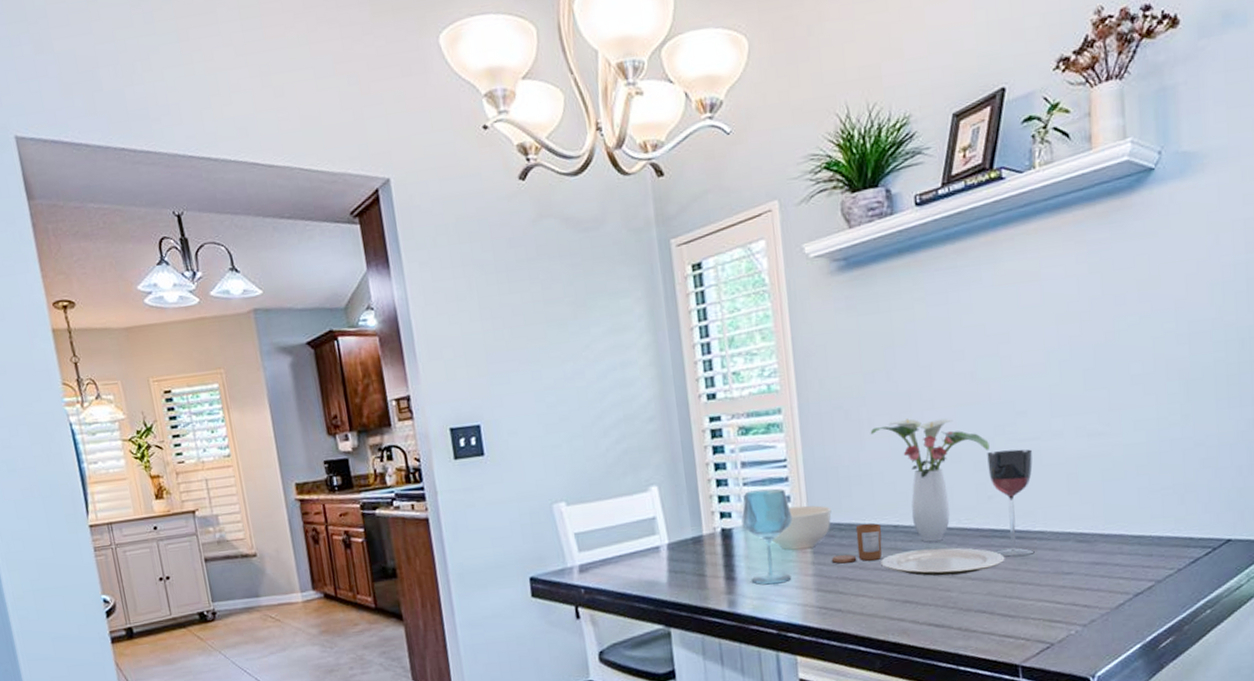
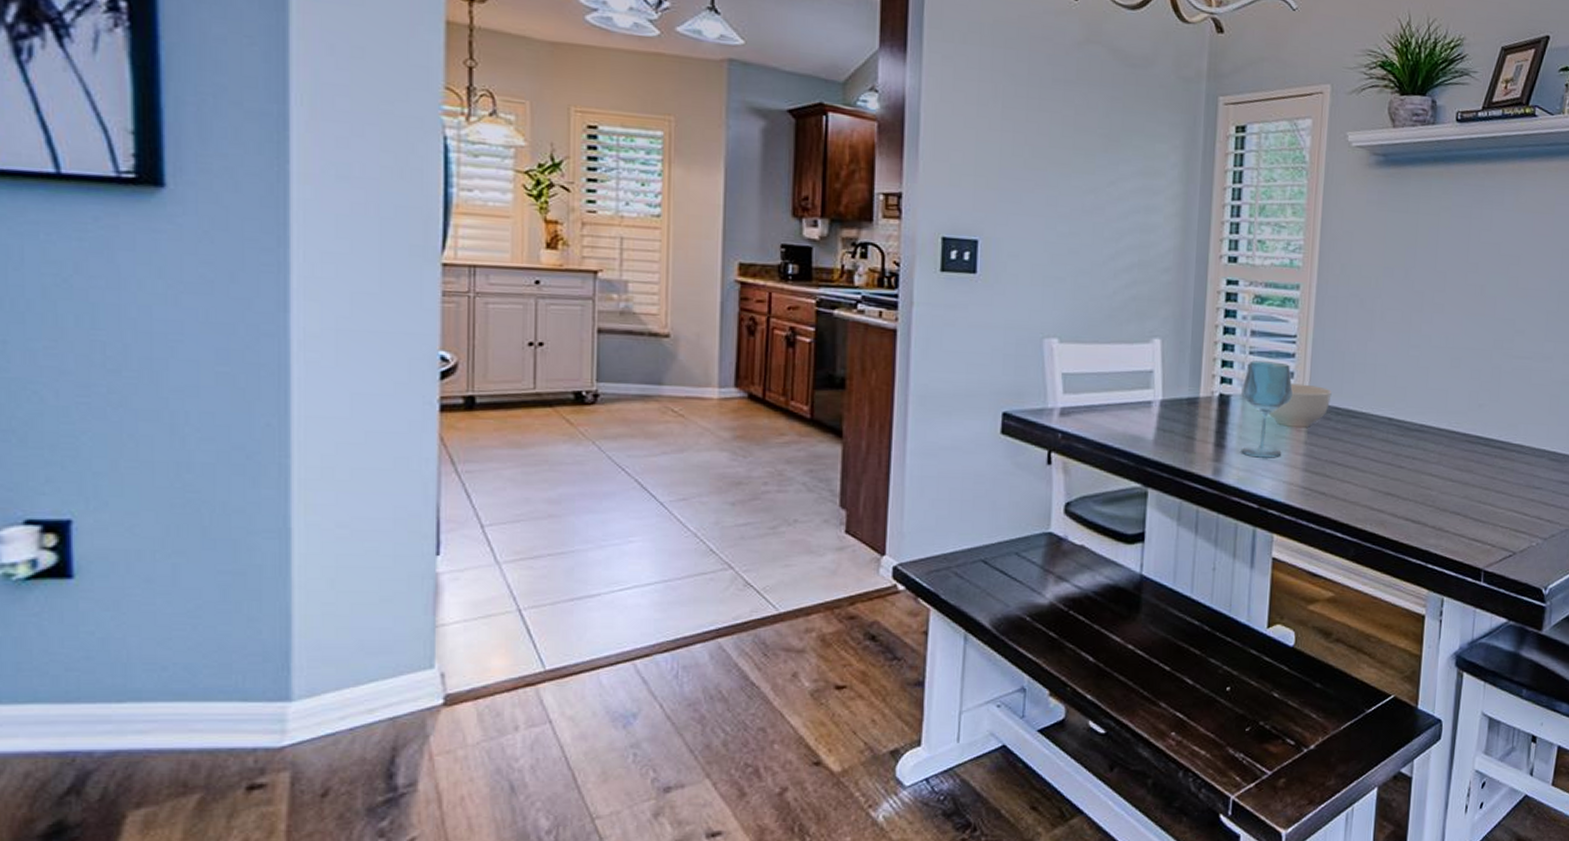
candle: present [832,523,882,564] -> none [1324,412,1377,449]
flower arrangement: present [870,418,990,542] -> none [1381,318,1487,440]
plate: present [881,547,1005,576] -> none [1370,444,1485,475]
wineglass: present [987,449,1035,557] -> none [1476,363,1524,466]

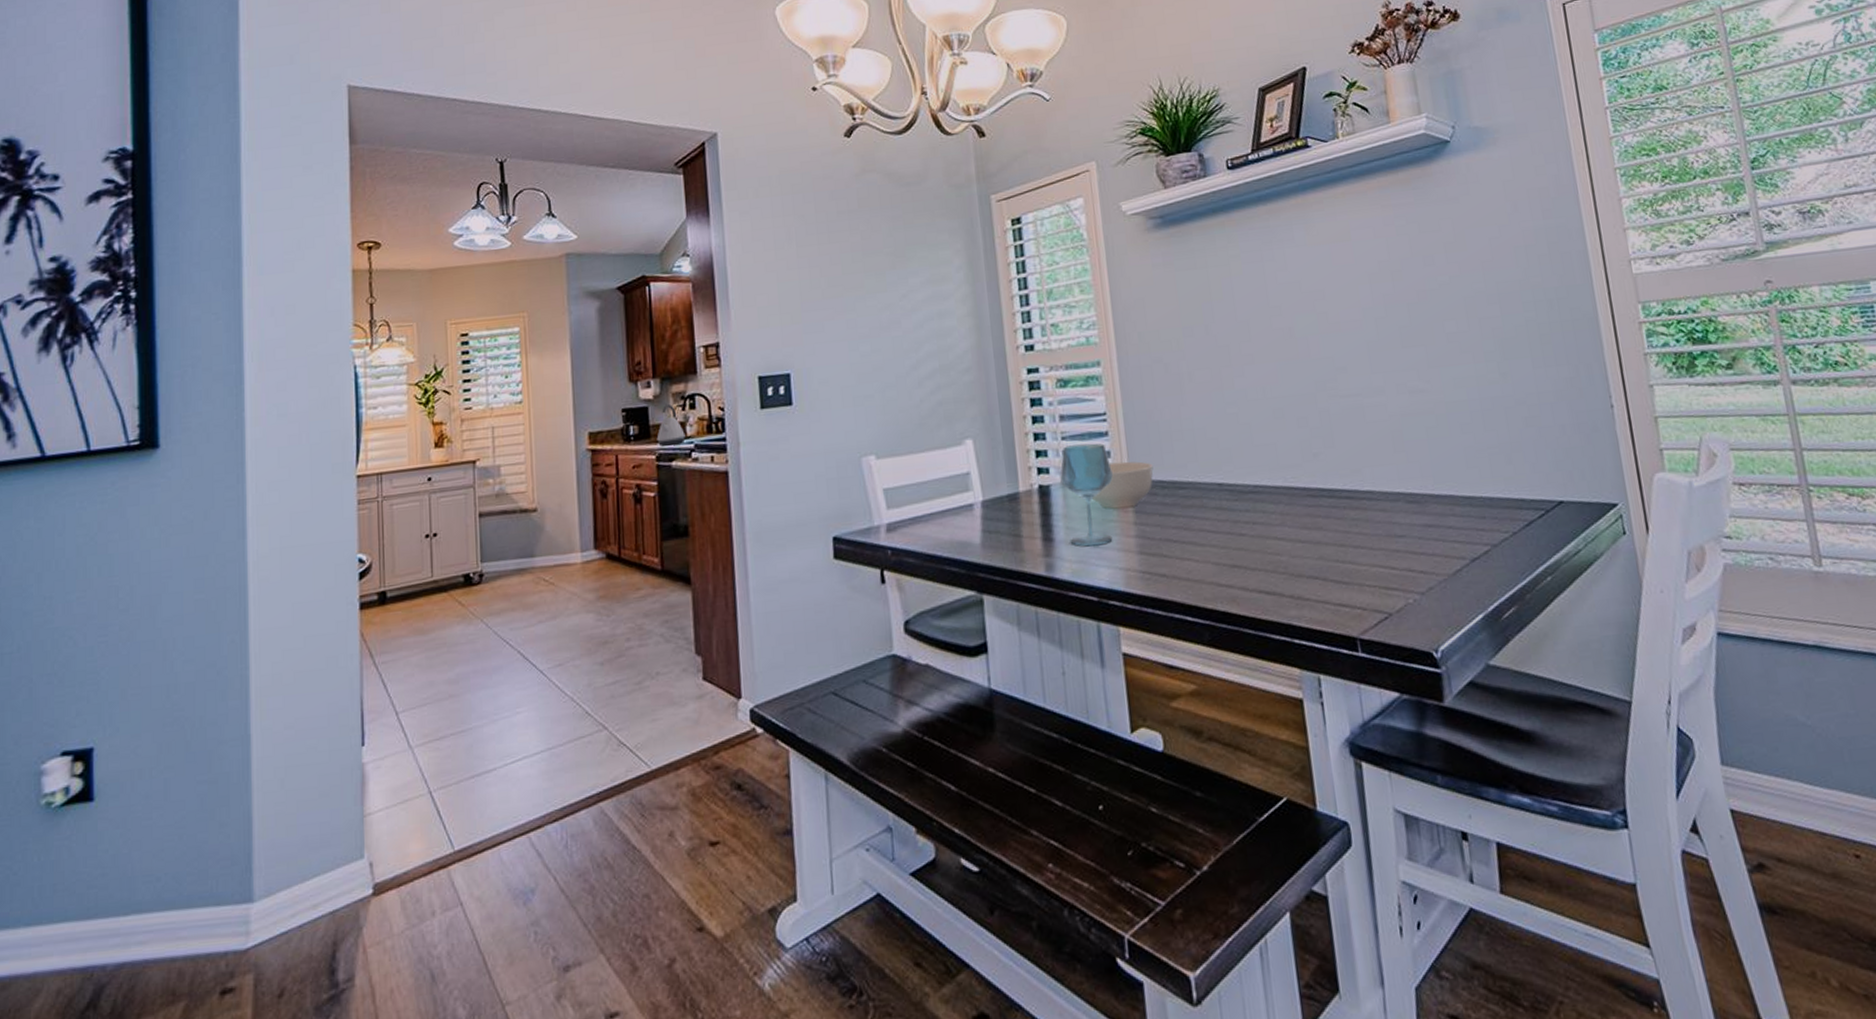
kettle: none [819,249,852,294] -> present [656,404,686,447]

